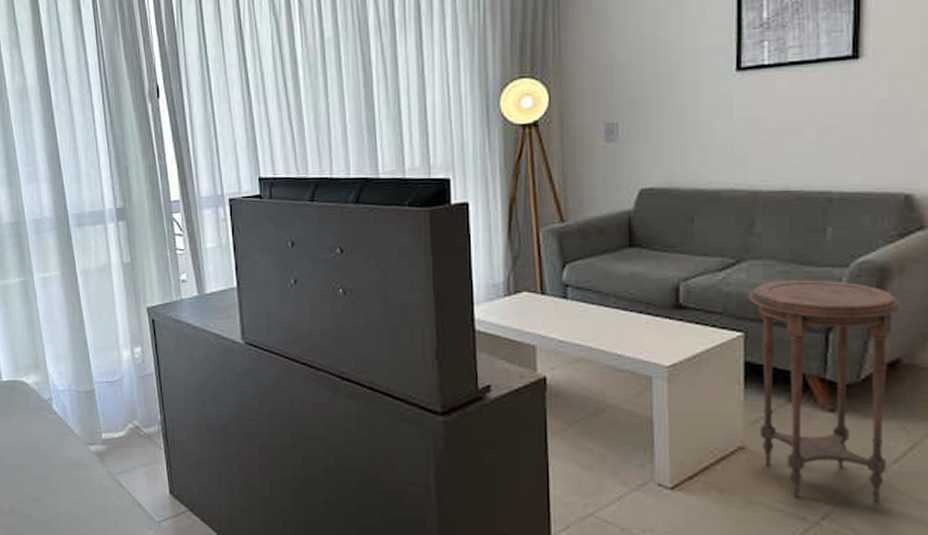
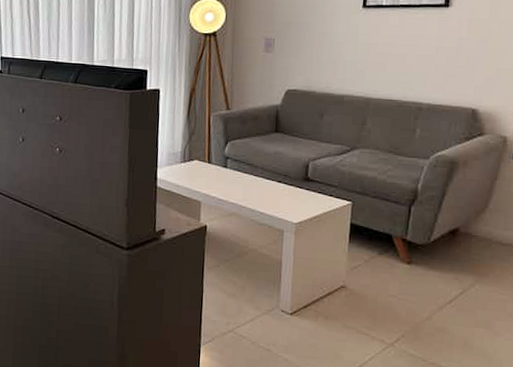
side table: present [747,279,902,500] -> none [356,165,463,330]

